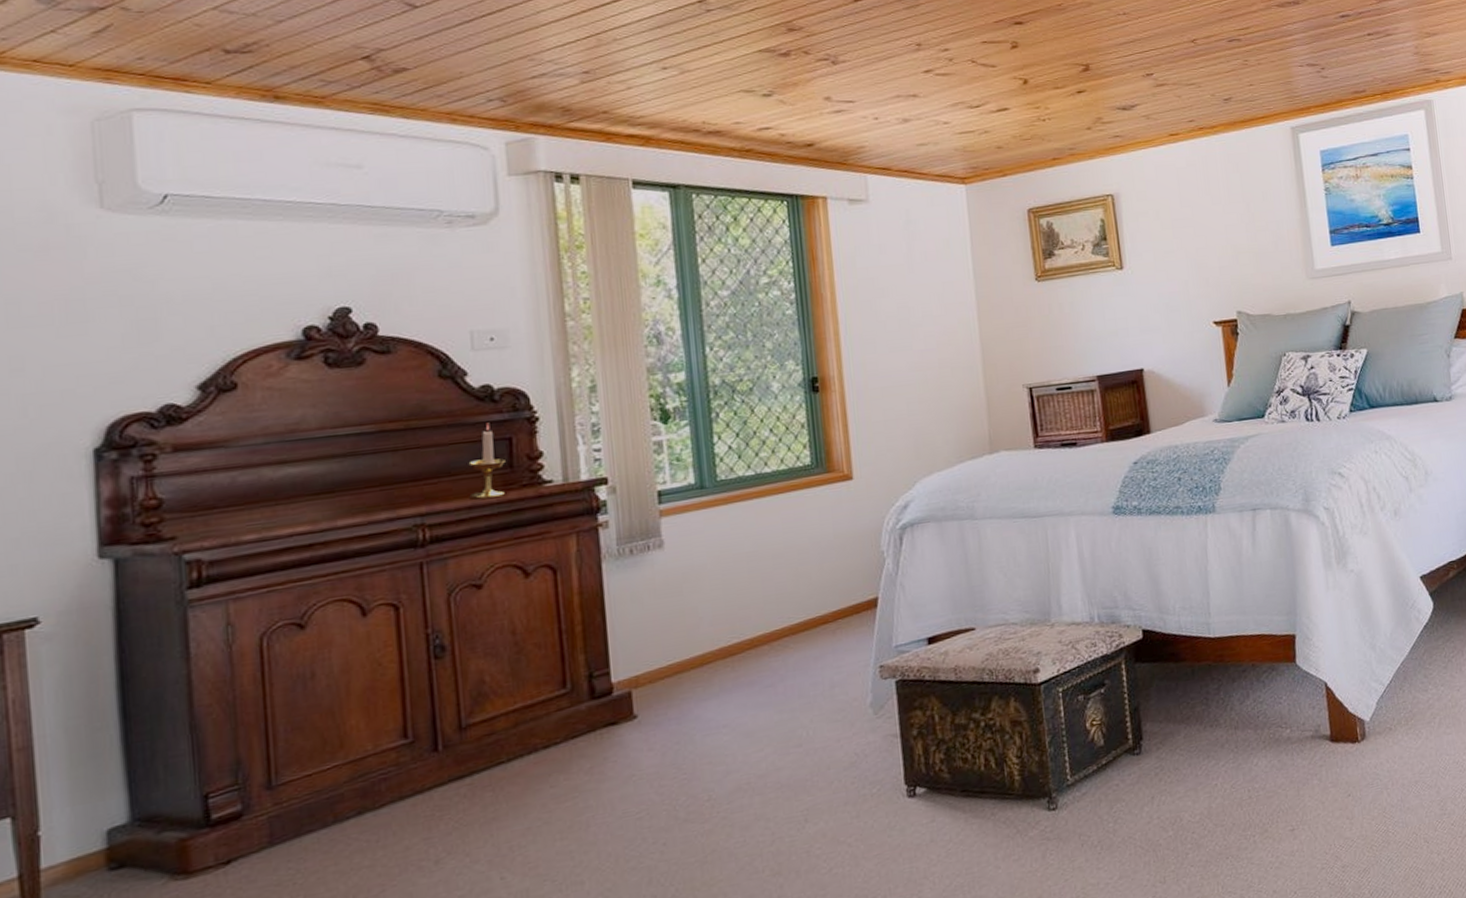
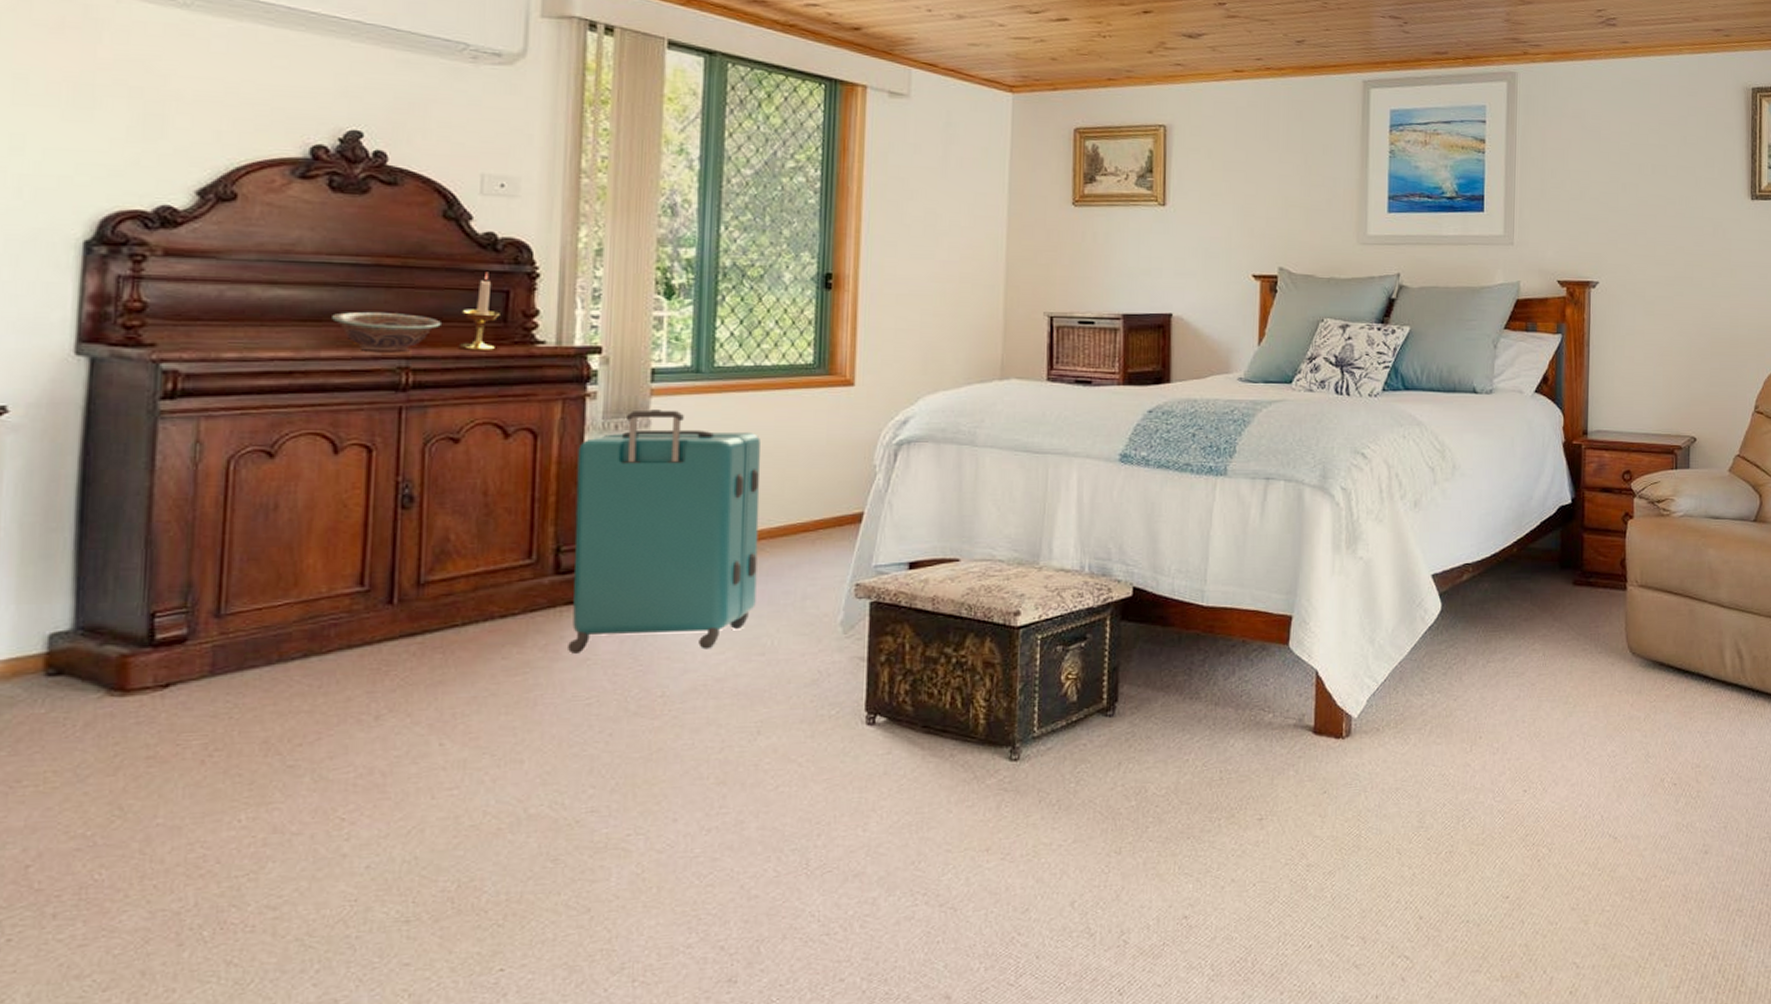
decorative bowl: none [344,473,450,515] -> present [332,311,441,353]
suitcase: none [597,526,787,773] -> present [568,409,761,654]

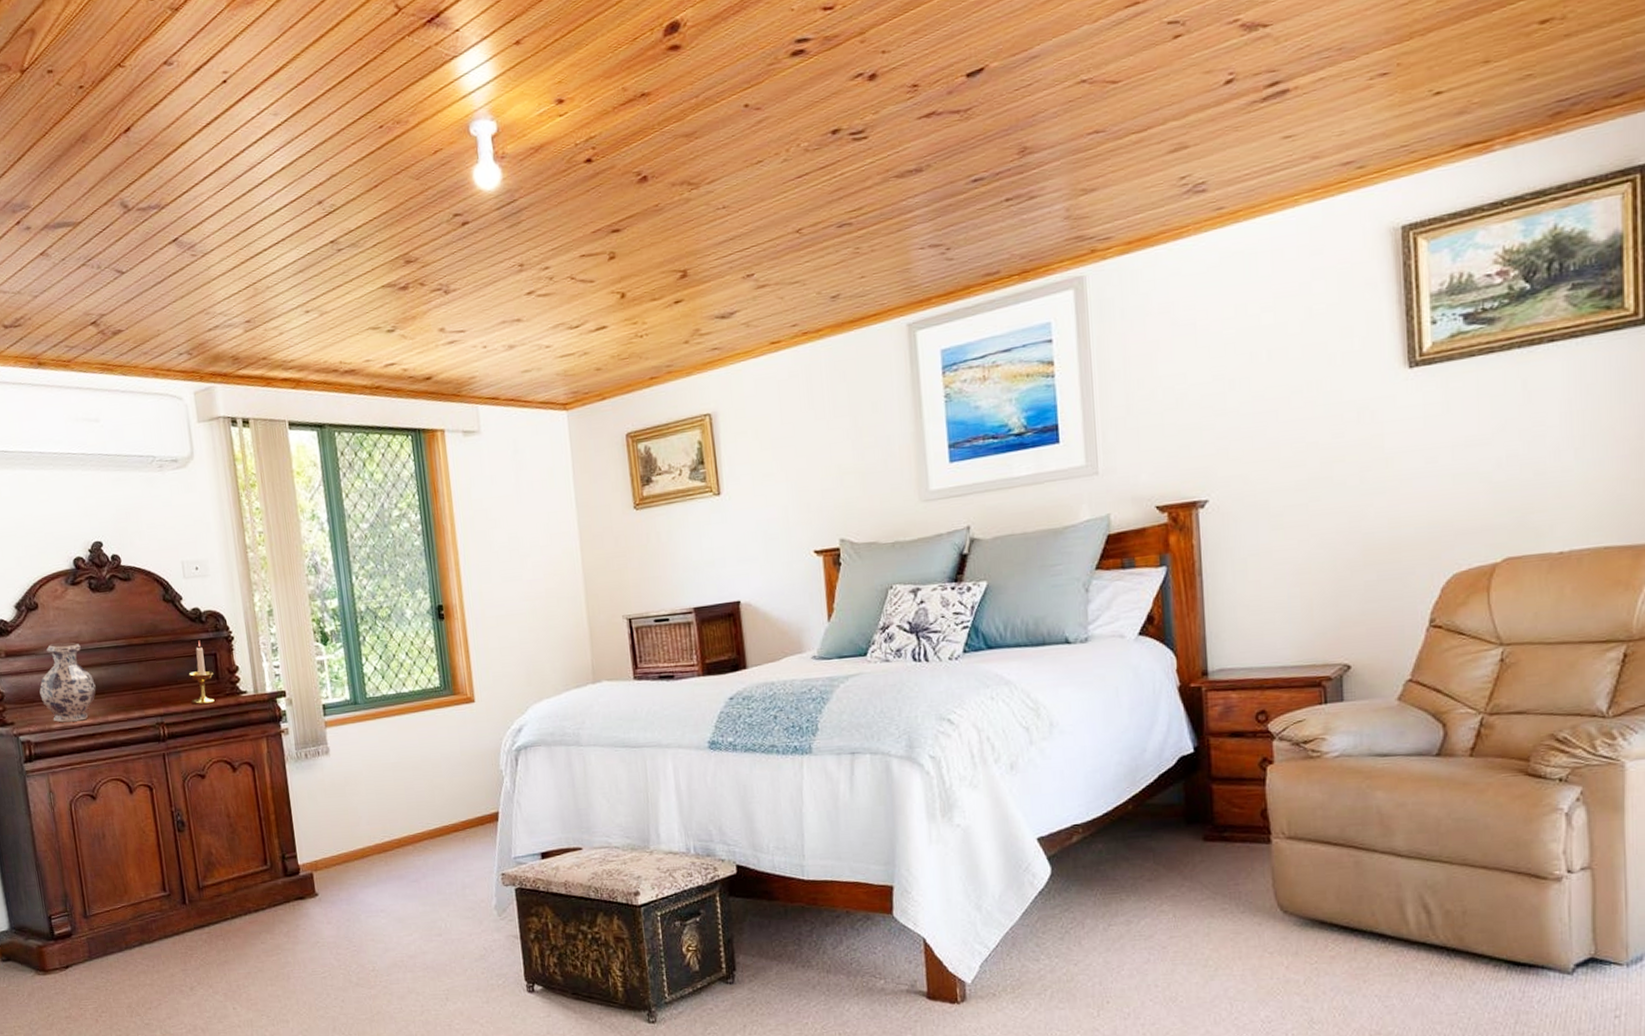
vase: none [211,248,310,353] -> present [39,642,96,723]
decorative bowl: present [332,311,441,353] -> none [110,681,177,714]
suitcase: present [568,409,761,654] -> none [283,737,429,938]

